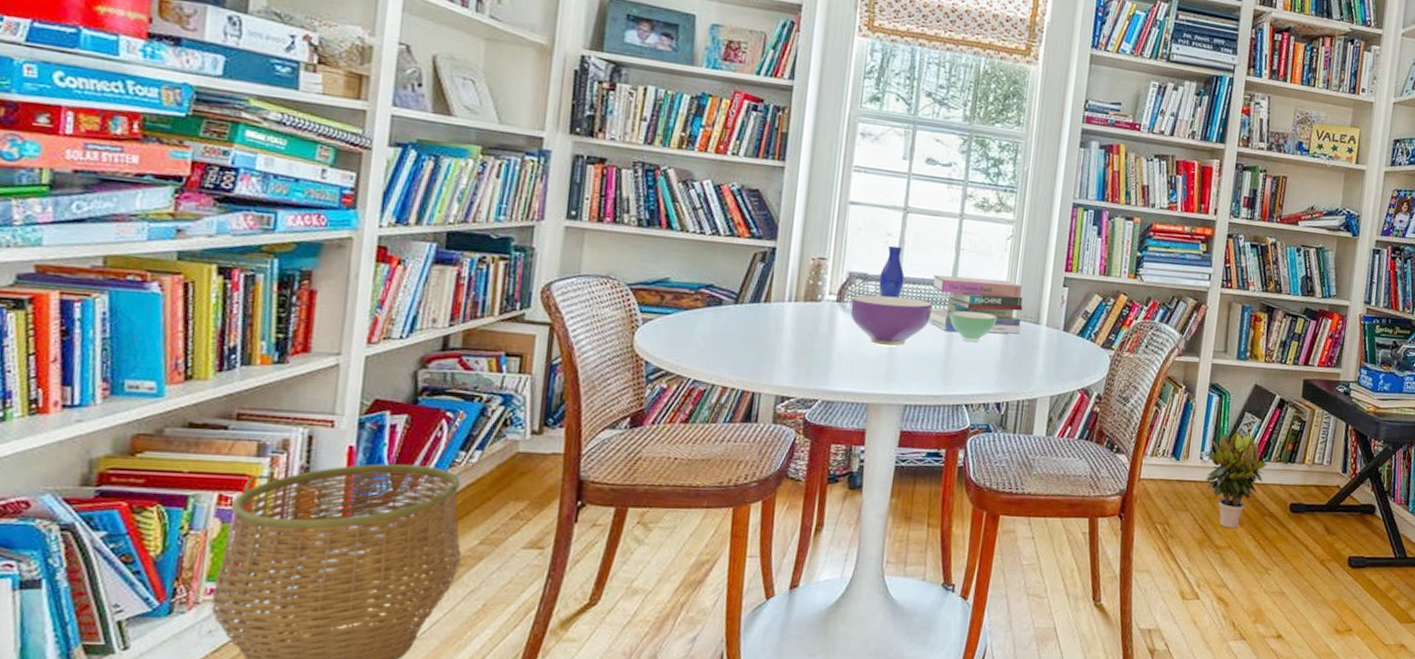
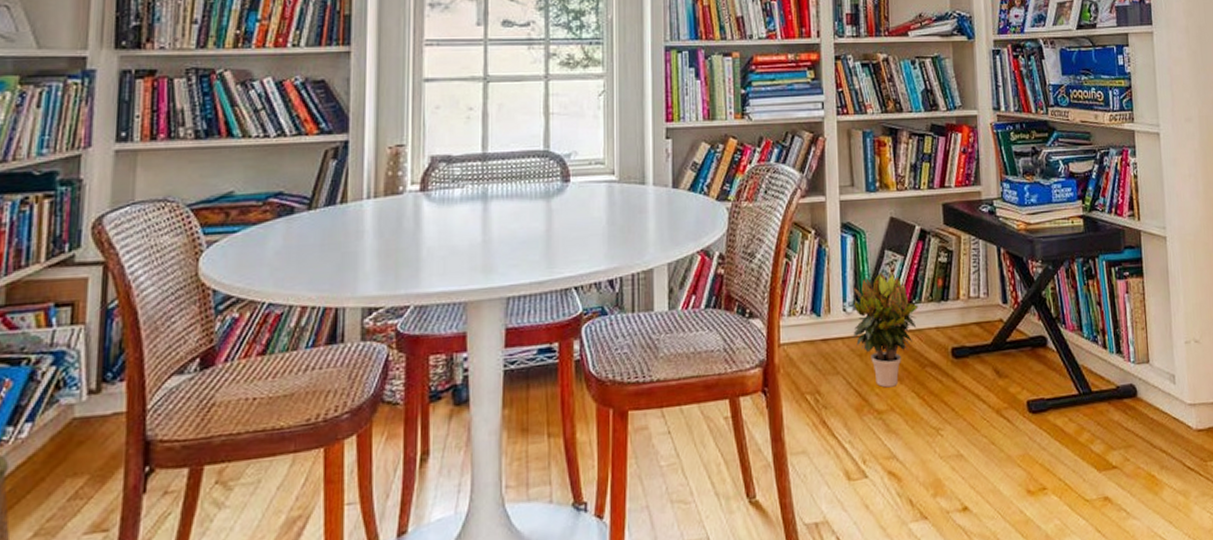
bowl: present [850,295,933,346] -> none [435,175,527,233]
vase: present [878,245,905,298] -> none [465,120,492,179]
books: present [928,274,1023,334] -> none [523,140,625,206]
bowl: present [949,310,998,343] -> none [545,179,599,216]

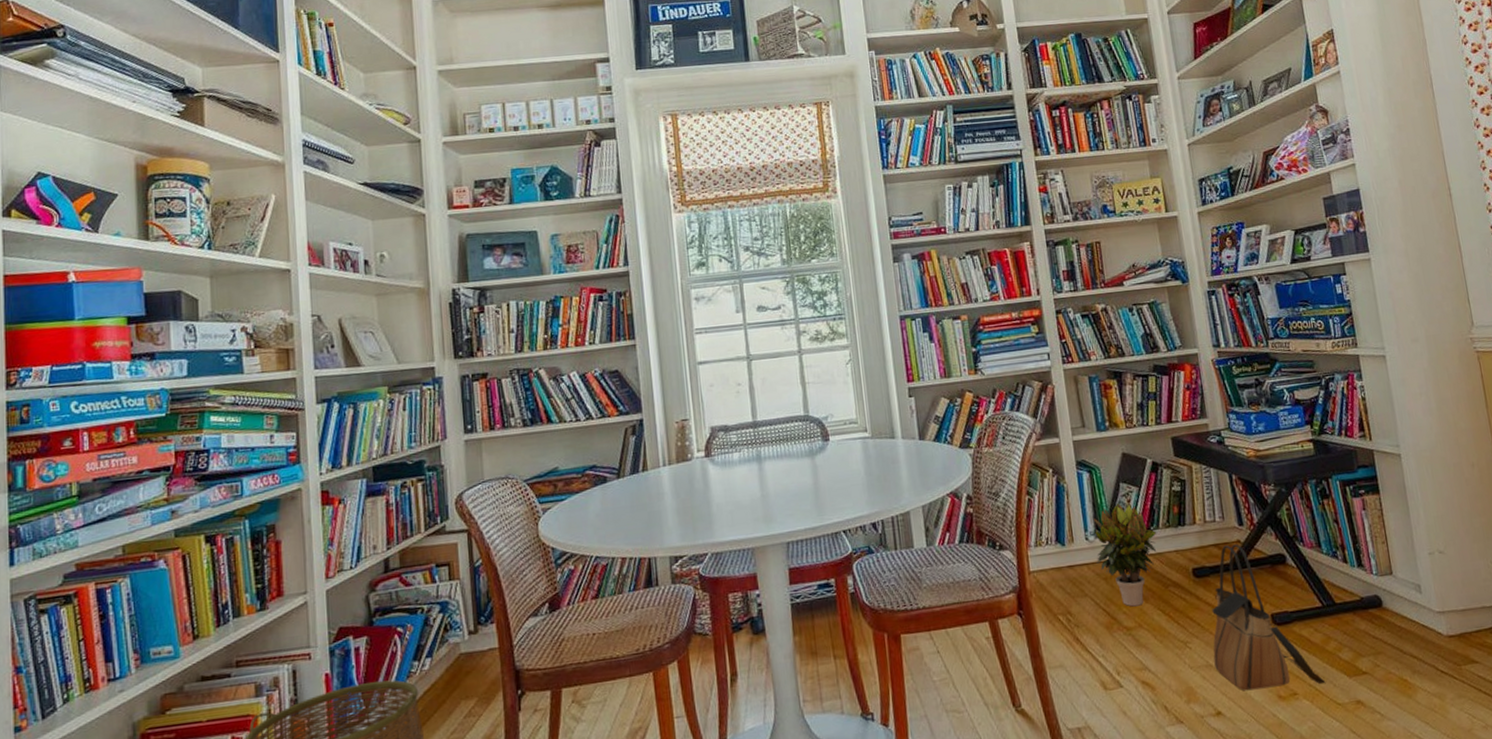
tote bag: none [965,323,1077,484] -> present [1212,544,1327,691]

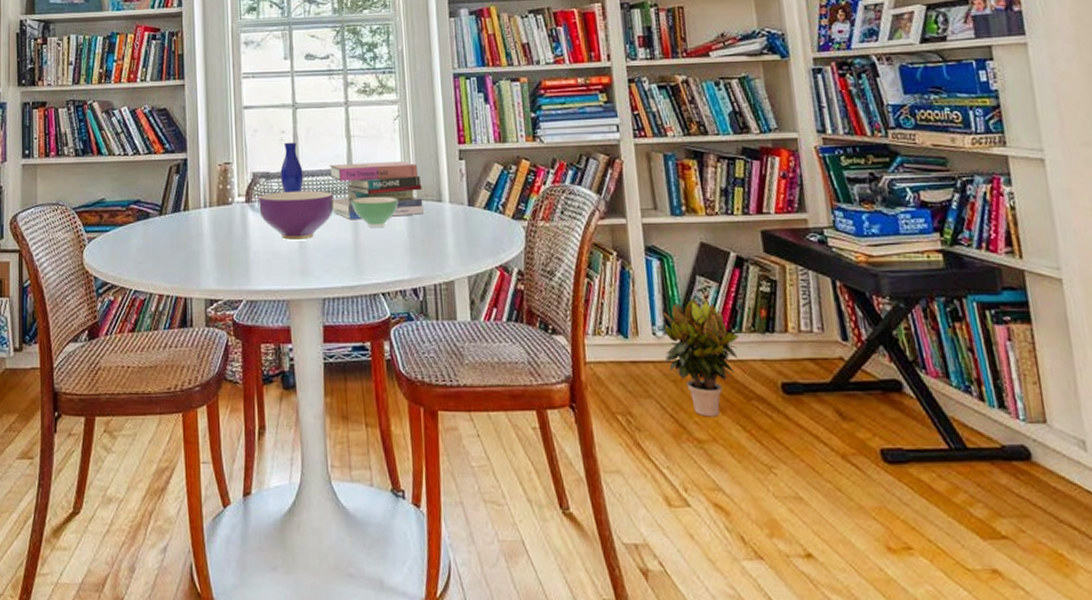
bowl: none [717,438,793,490] -> present [257,190,334,240]
vase: none [738,393,762,444] -> present [280,142,304,193]
books: none [787,402,879,464] -> present [330,160,424,219]
bowl: none [809,438,855,470] -> present [351,196,399,228]
tote bag: present [1212,544,1327,691] -> none [804,361,953,543]

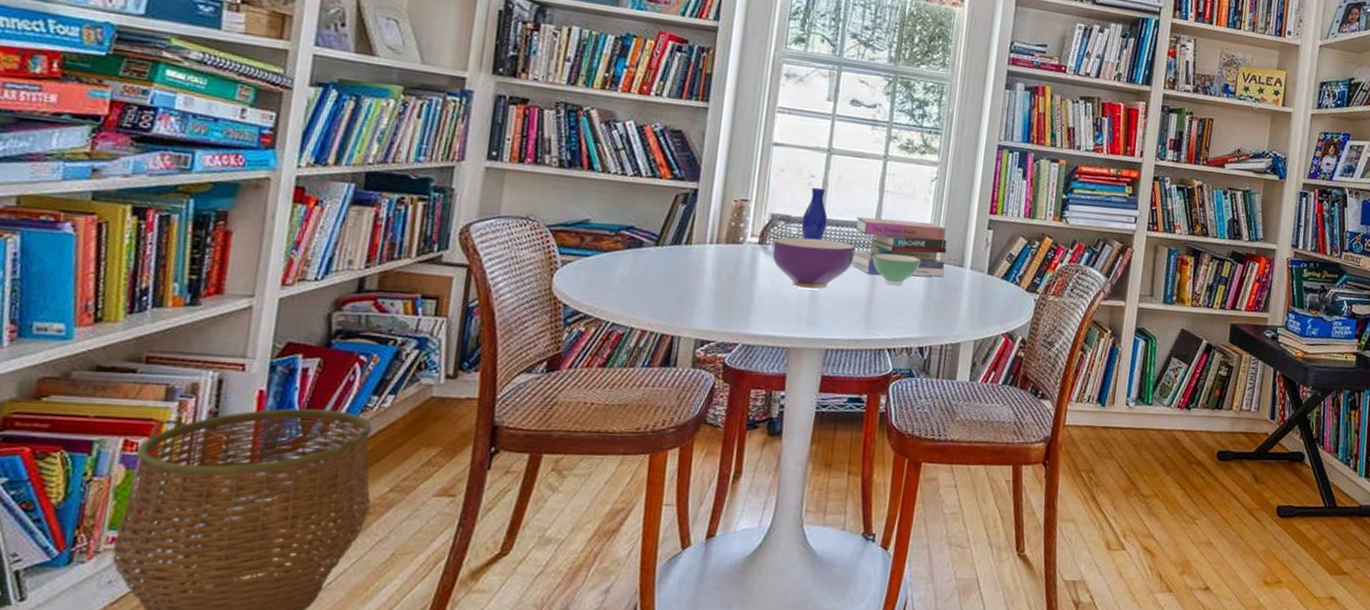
potted plant: present [662,297,739,417] -> none [1130,375,1195,477]

